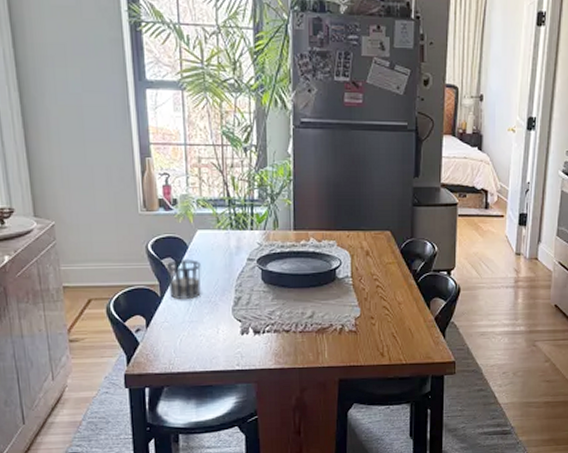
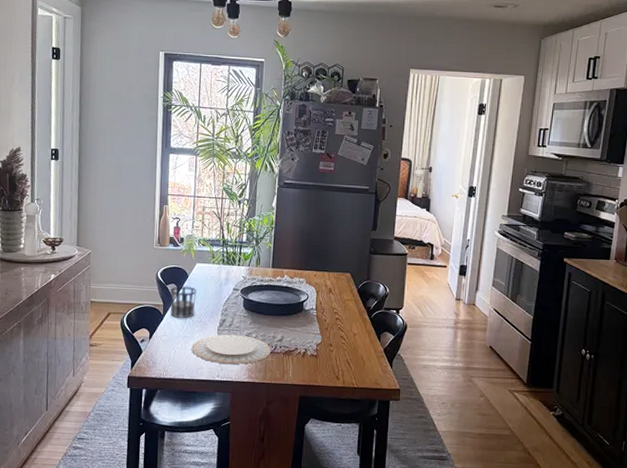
plate: none [201,314,301,350] -> present [191,334,272,365]

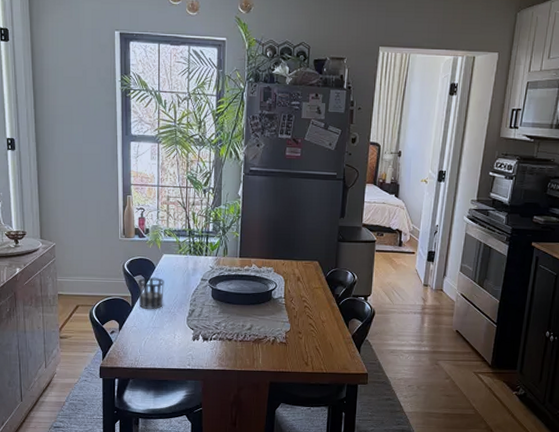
plate: present [191,334,272,365] -> none [161,324,241,354]

